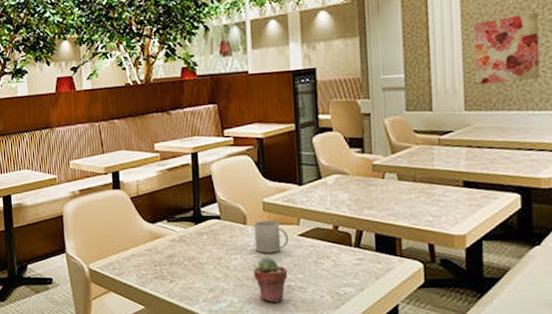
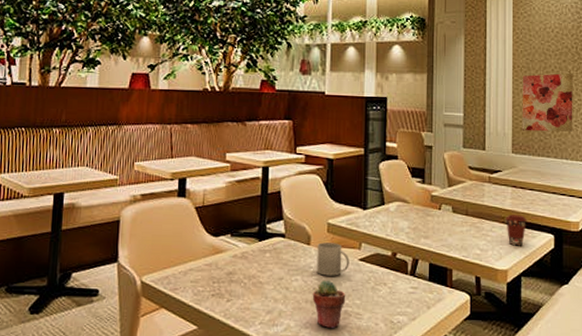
coffee cup: none [461,176,487,209] -> present [506,214,528,246]

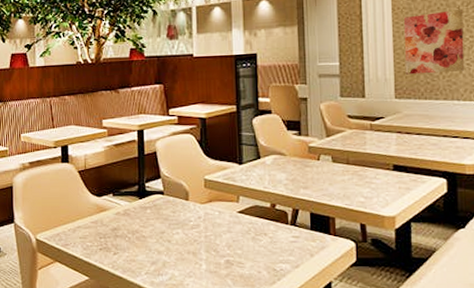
potted succulent: present [312,280,346,329] -> none [193,232,227,277]
mug: present [316,242,350,276] -> none [195,197,228,228]
coffee cup: present [506,214,528,246] -> none [391,160,416,192]

